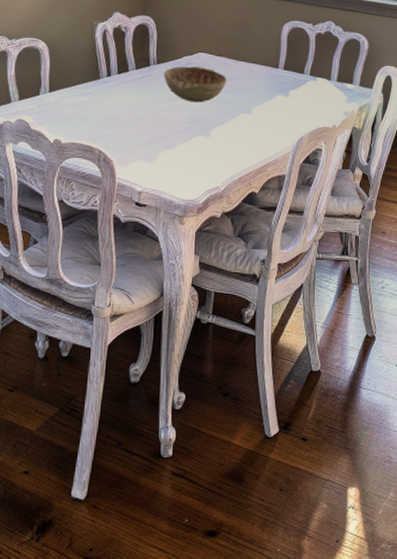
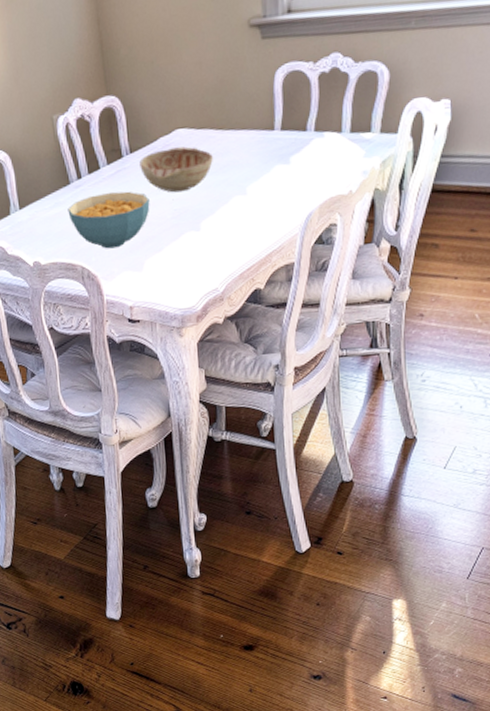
cereal bowl: none [94,92,169,139] -> present [67,191,150,249]

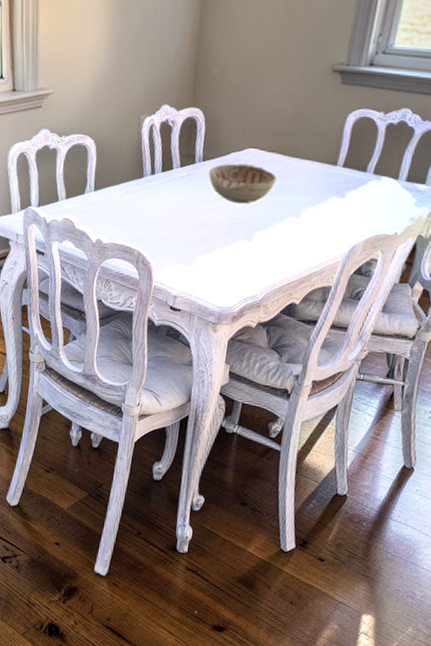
cereal bowl: present [67,191,150,249] -> none [136,191,212,242]

